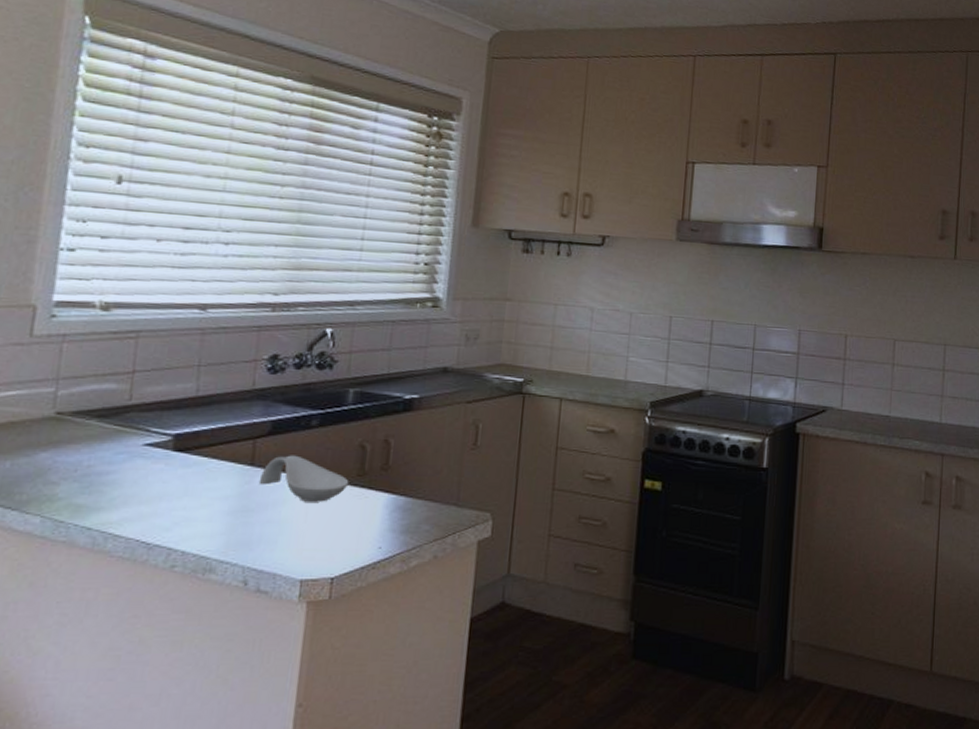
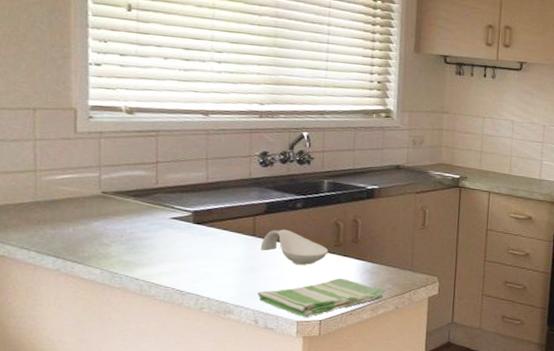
dish towel: none [250,518,421,574] -> present [257,278,385,317]

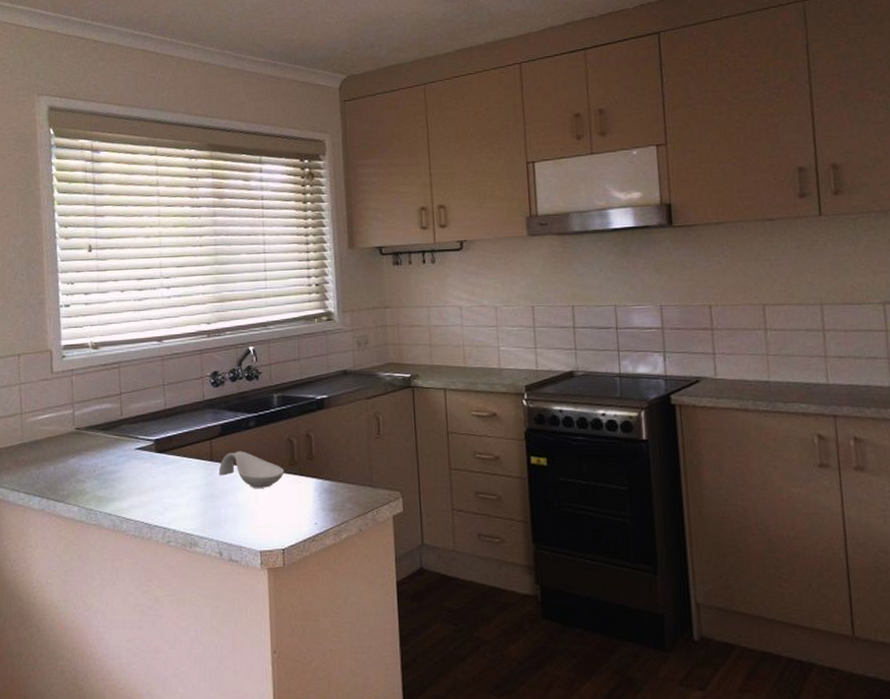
dish towel: present [257,278,385,317] -> none [220,500,346,546]

